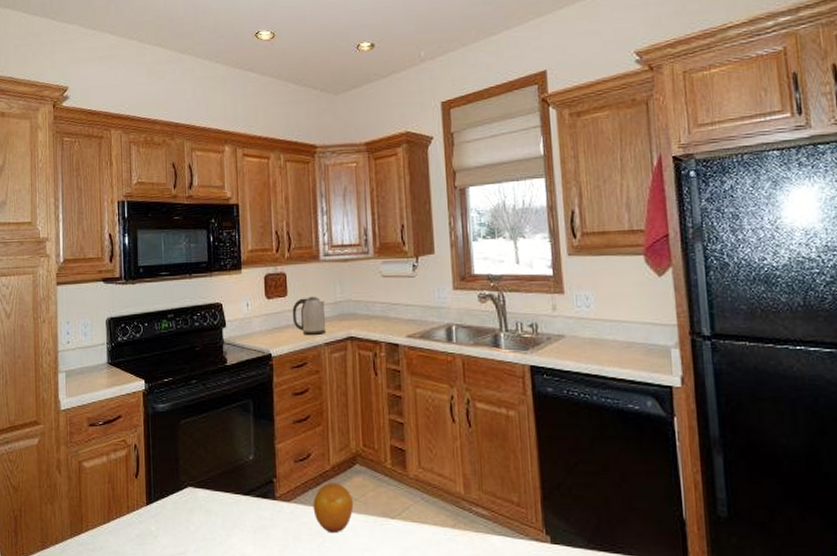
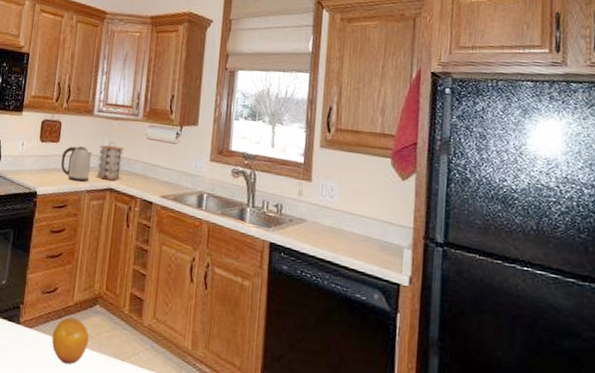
spice rack: none [331,286,362,329] -> present [96,141,125,181]

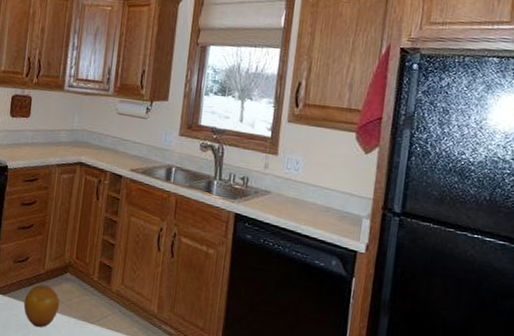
kettle: present [60,146,92,182] -> none [31,121,63,156]
spice rack: present [96,141,125,181] -> none [66,116,96,155]

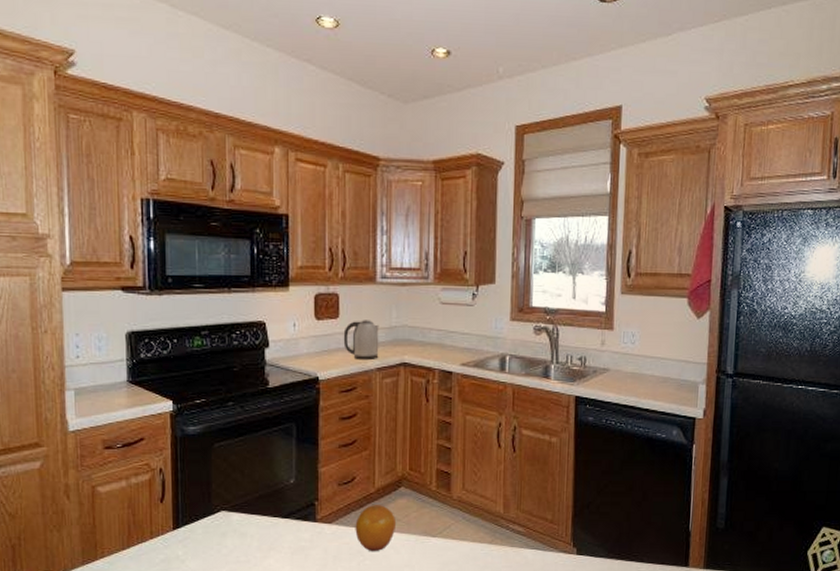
kettle: none [31,121,63,156] -> present [343,320,379,359]

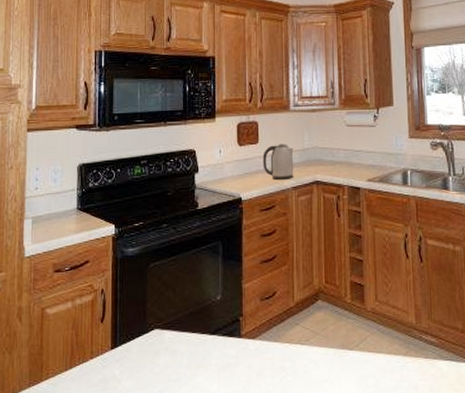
fruit: present [355,505,397,552] -> none [277,319,316,368]

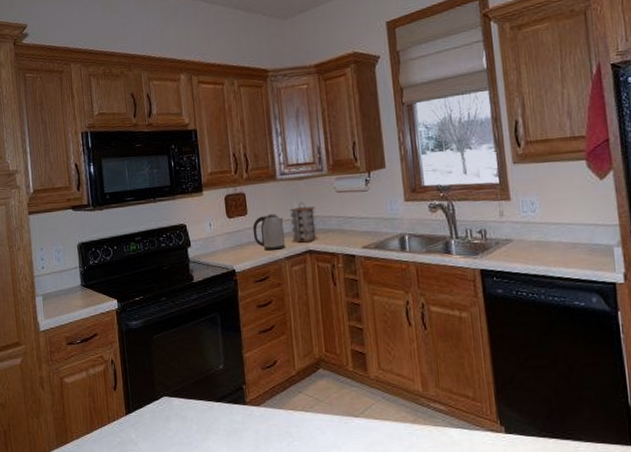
spice rack: none [300,134,327,173] -> present [289,202,319,243]

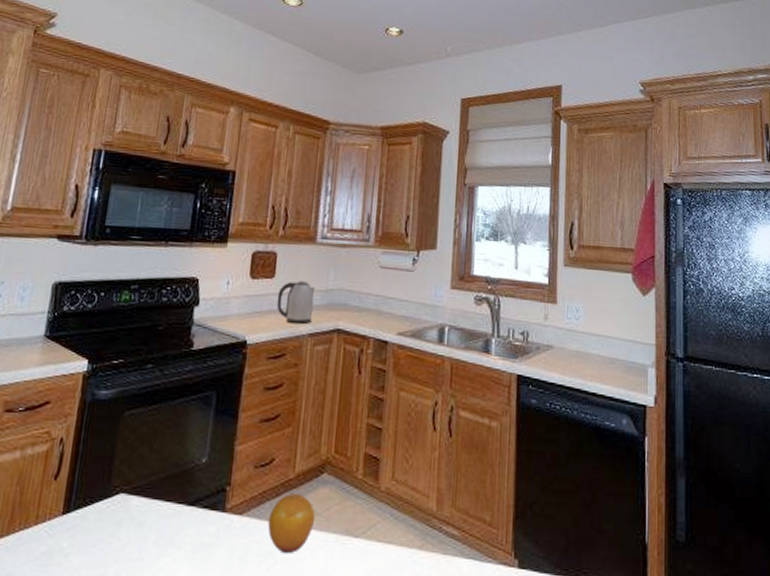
fruit: none [281,387,320,433] -> present [267,494,316,554]
spice rack: present [289,202,319,243] -> none [320,273,355,320]

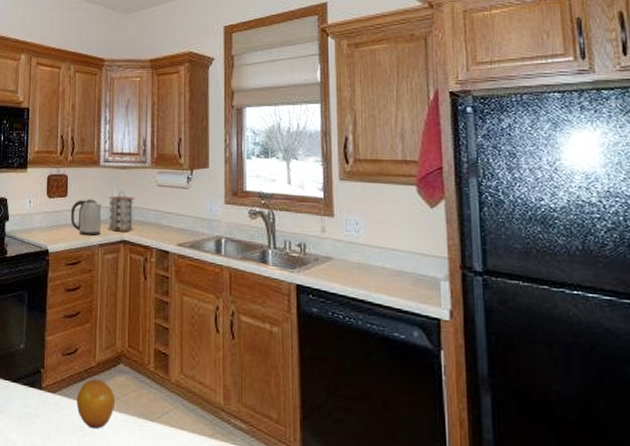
spice rack: none [320,273,355,320] -> present [108,191,135,232]

